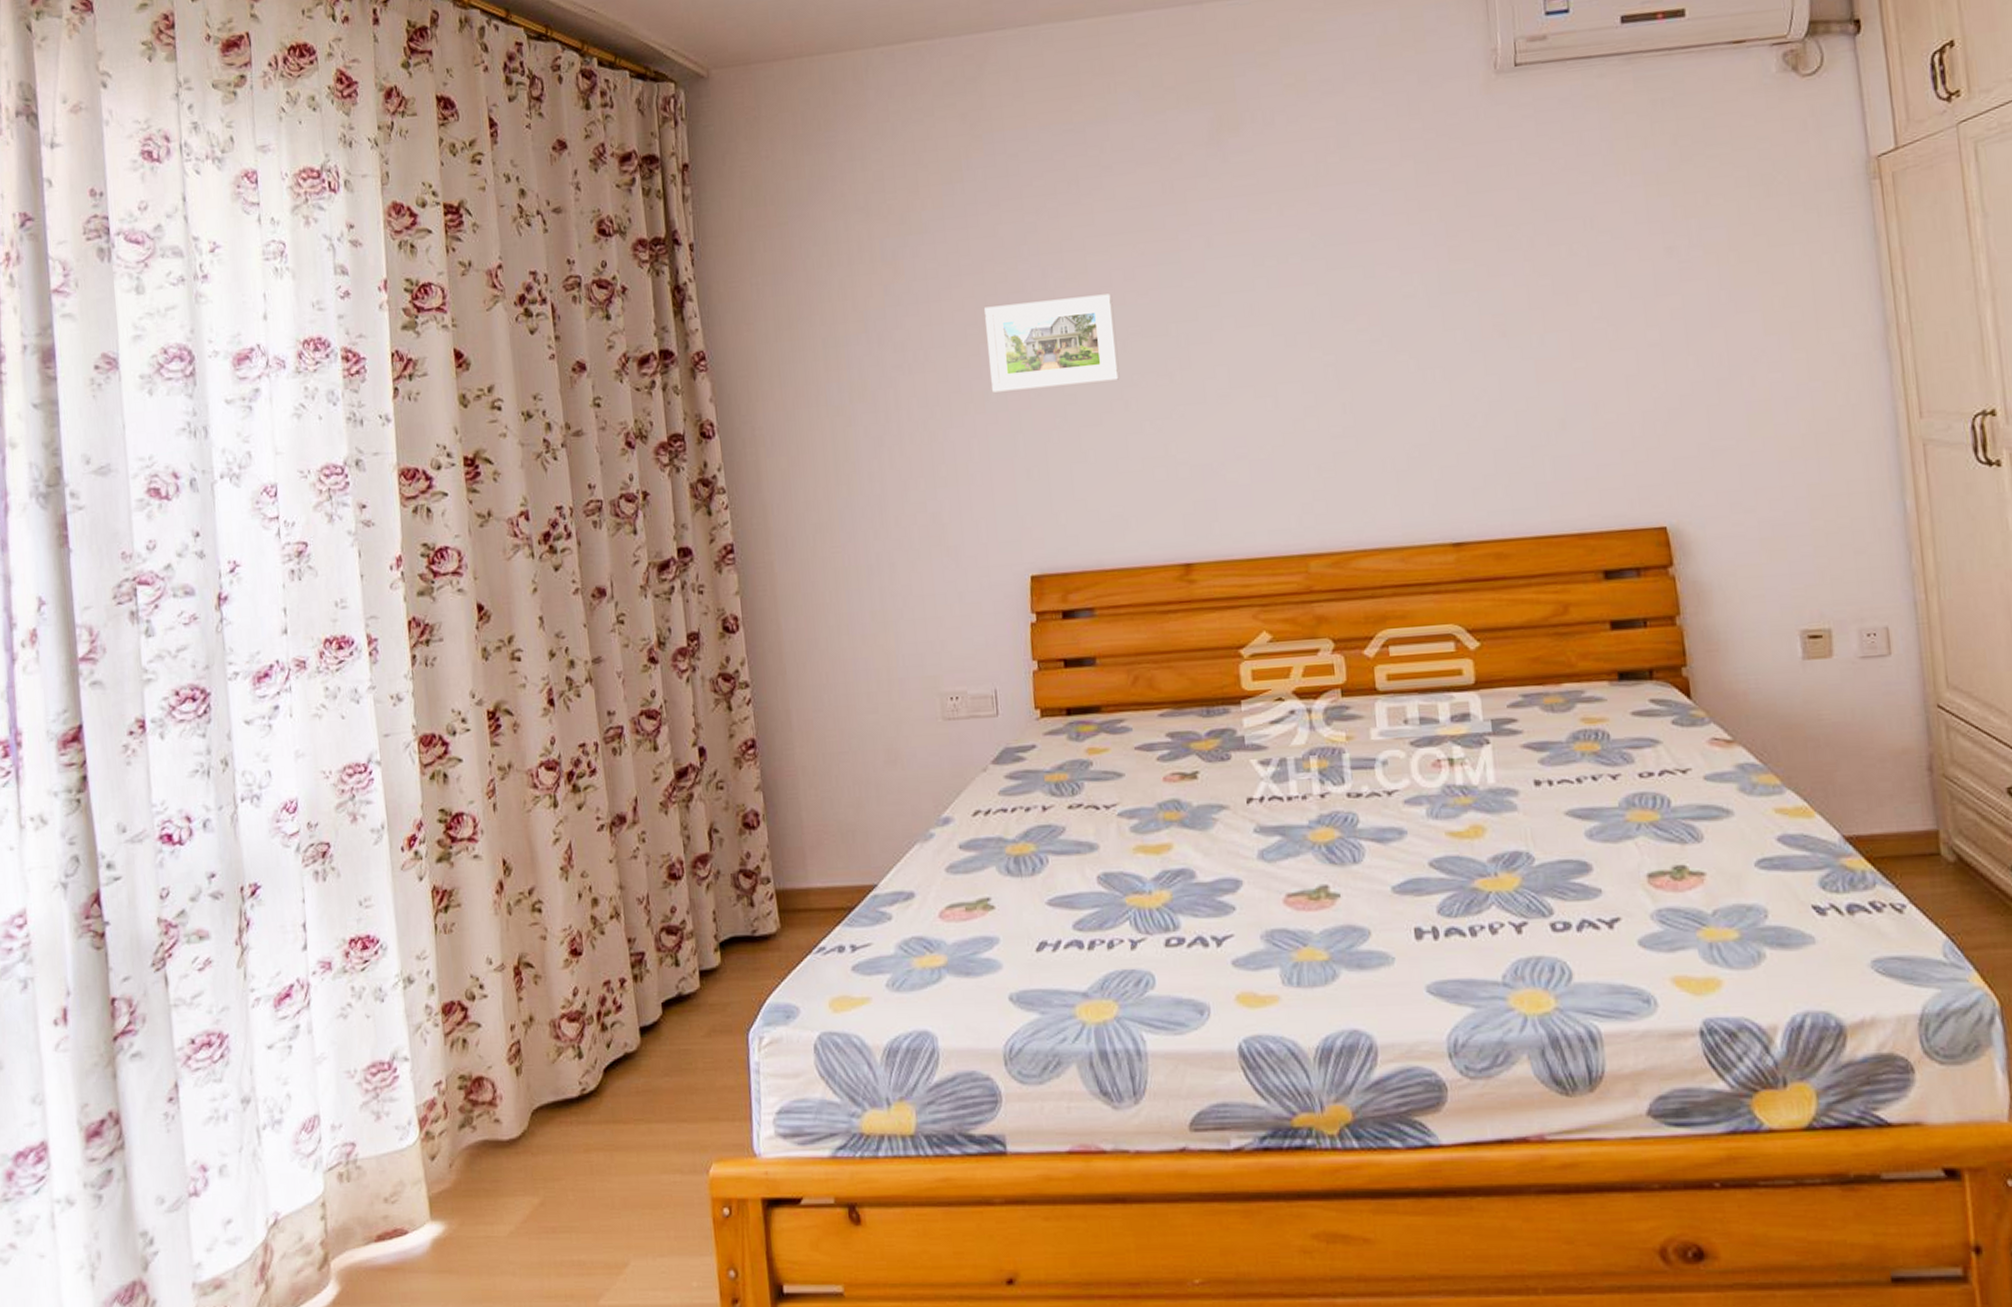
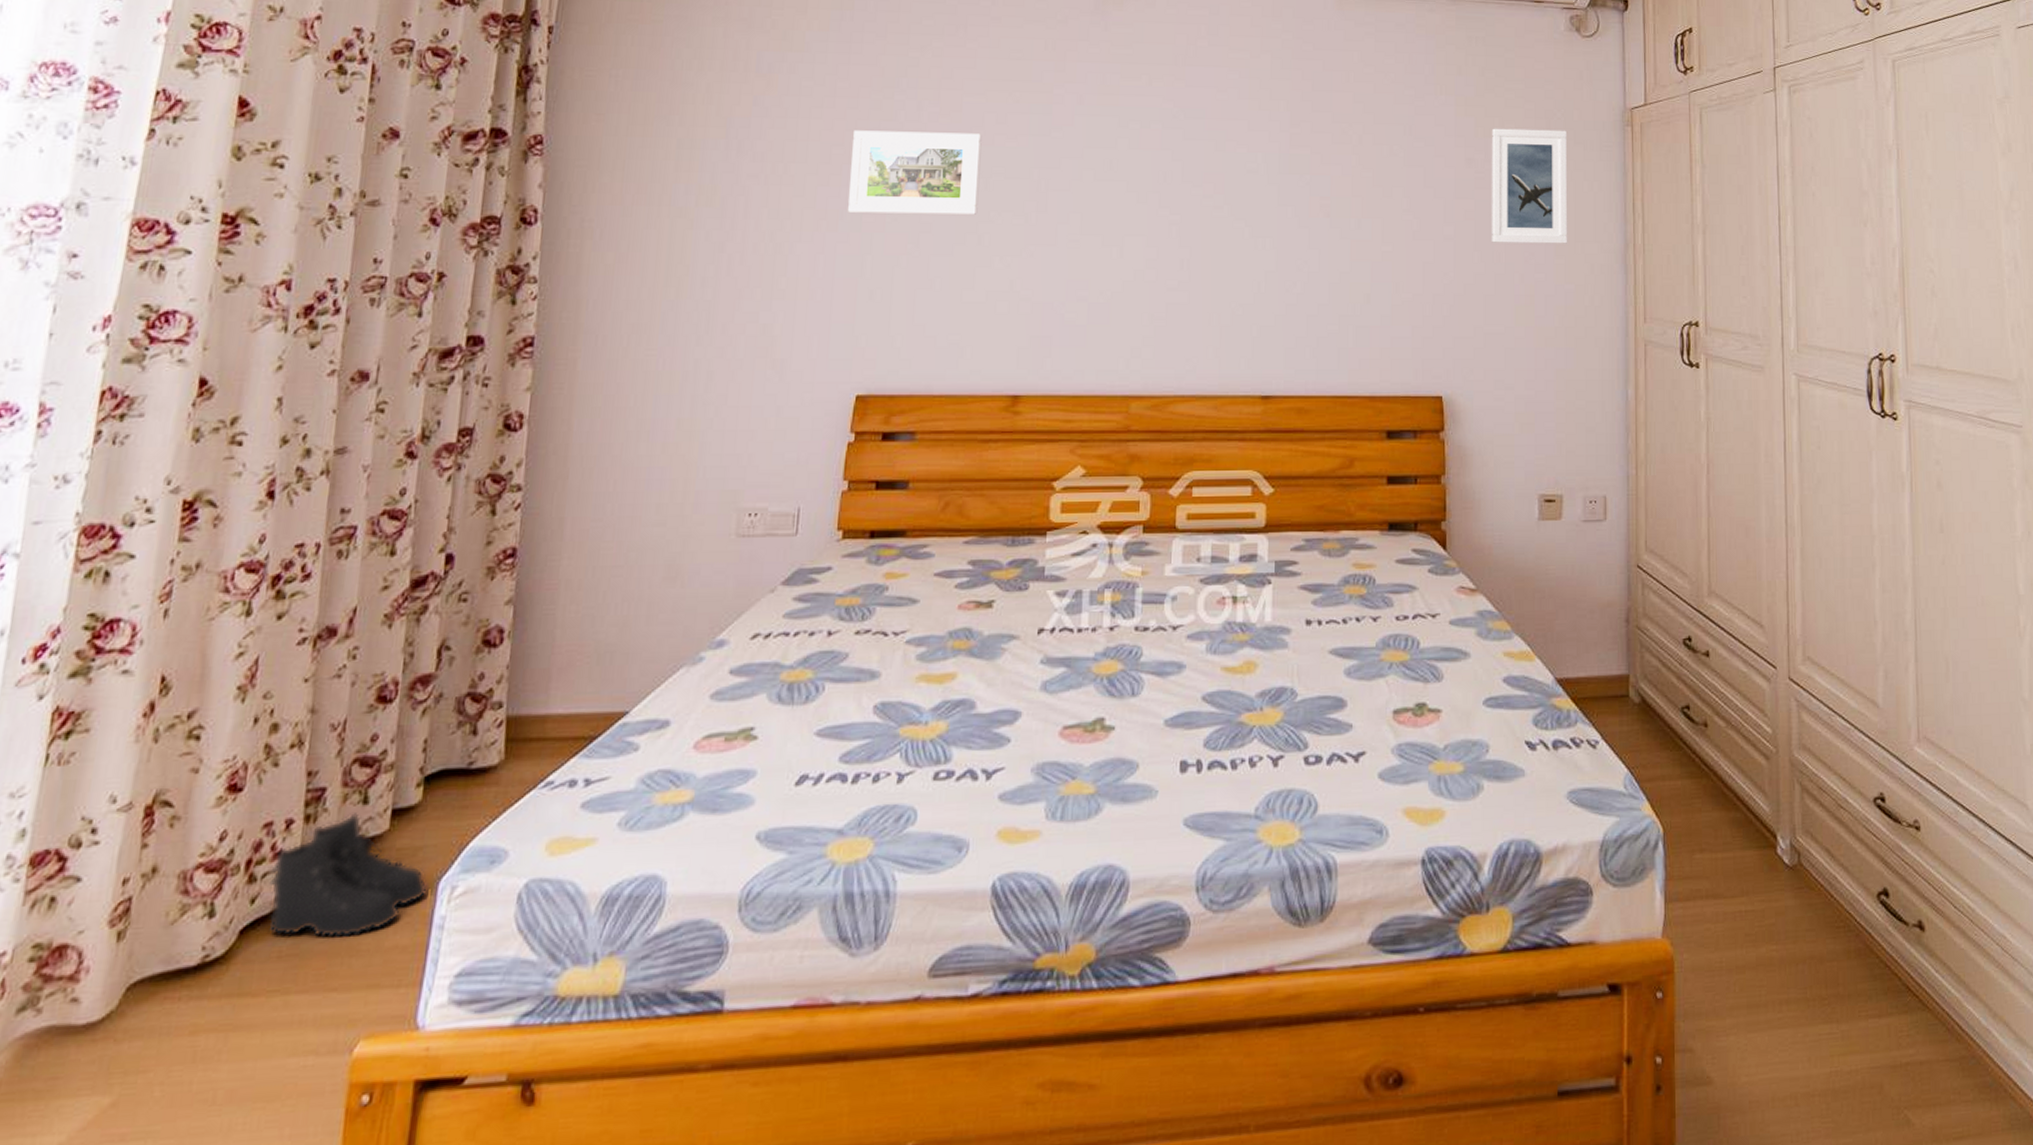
boots: none [616,972,741,1079] -> present [268,811,428,939]
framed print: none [1693,195,1808,343] -> present [1491,128,1568,244]

